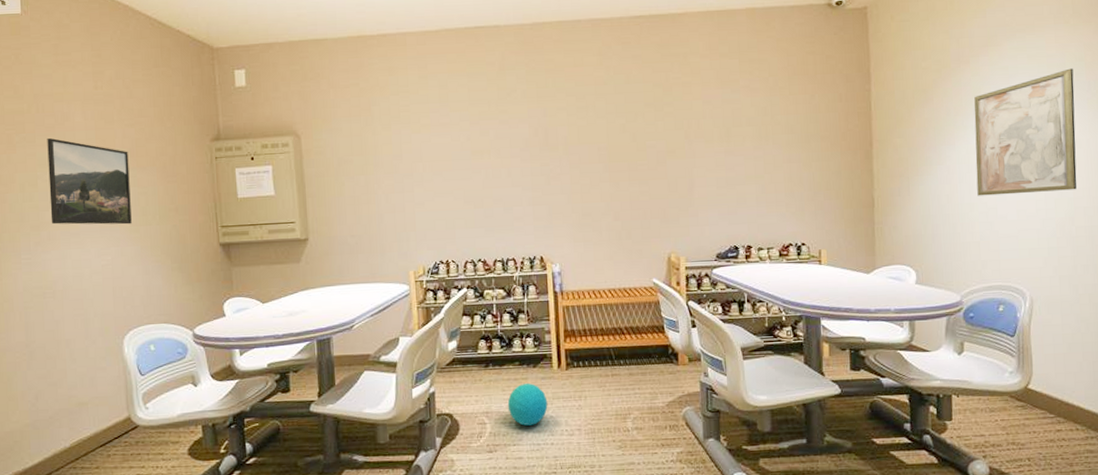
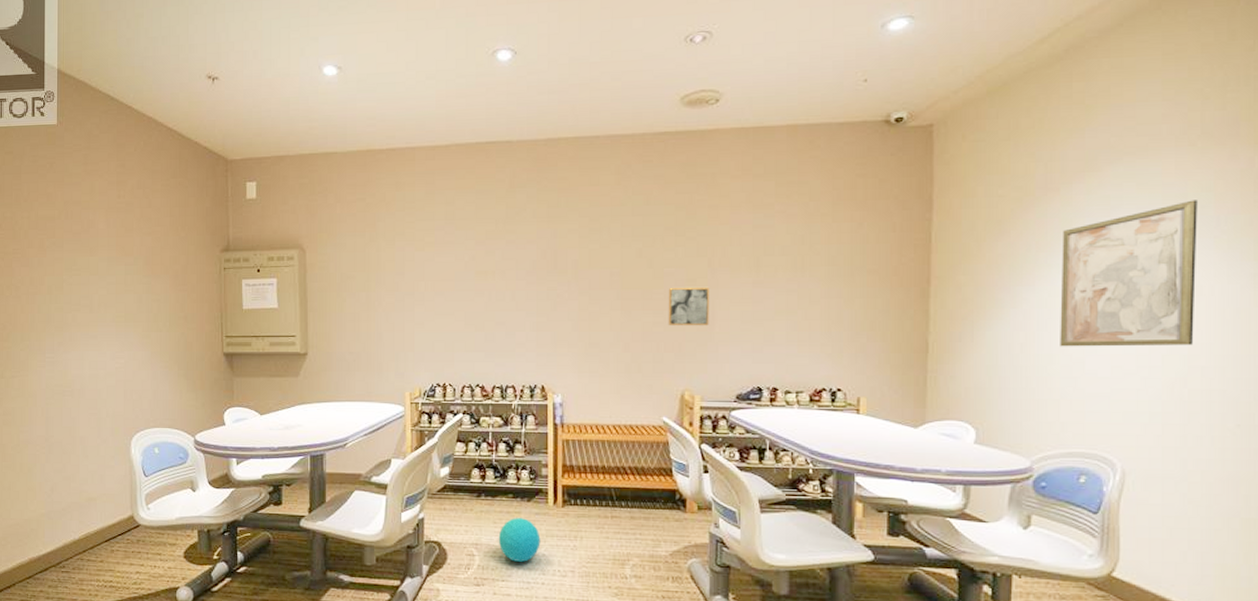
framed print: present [47,138,132,225] -> none [73,244,145,330]
wall art: none [651,158,689,194] -> present [668,288,709,326]

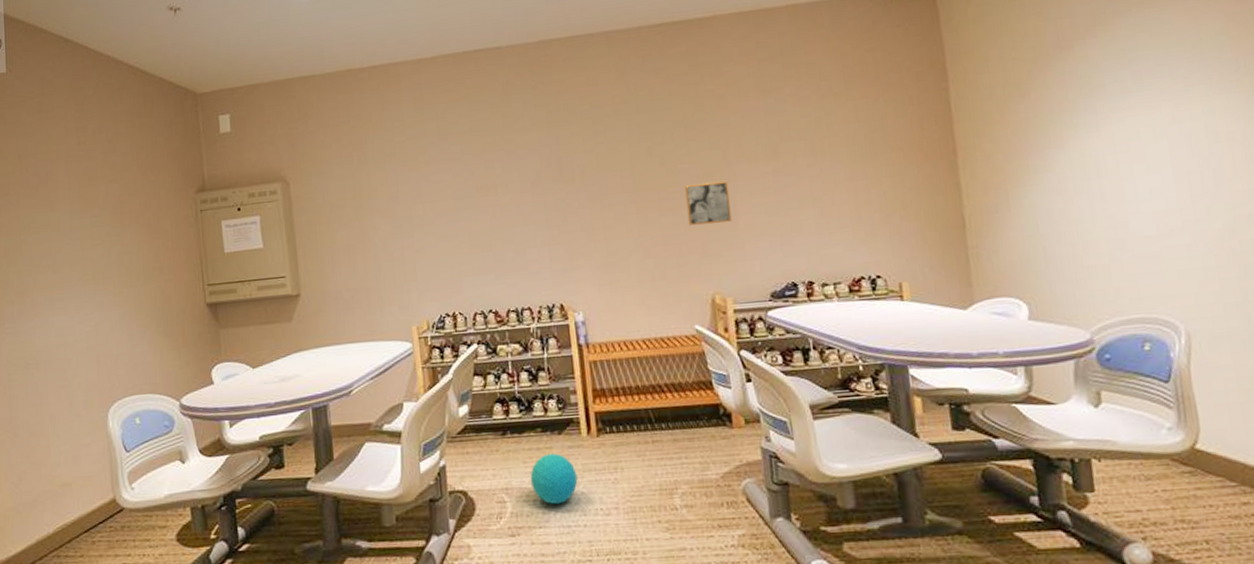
wall art: present [1060,200,1197,347] -> none [1084,44,1235,208]

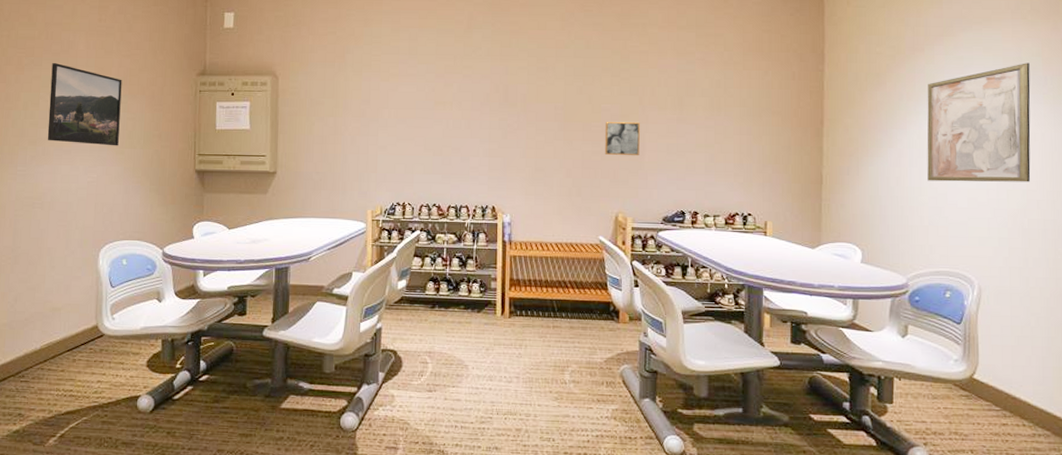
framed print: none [31,199,116,290] -> present [47,63,122,146]
ball: present [530,453,578,504] -> none [450,328,489,369]
wall art: none [1084,44,1235,208] -> present [927,63,1031,182]

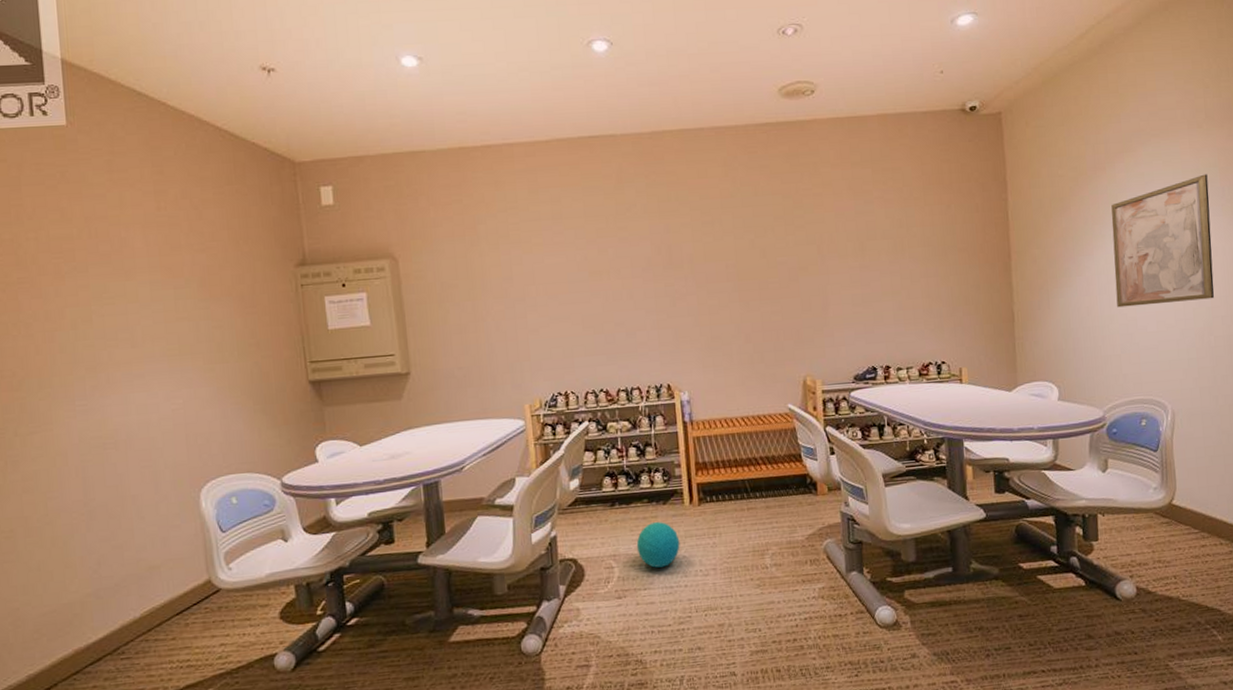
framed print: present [47,63,122,146] -> none [102,267,206,365]
ball: none [450,328,489,369] -> present [636,522,680,568]
wall art: present [604,122,640,156] -> none [783,274,823,314]

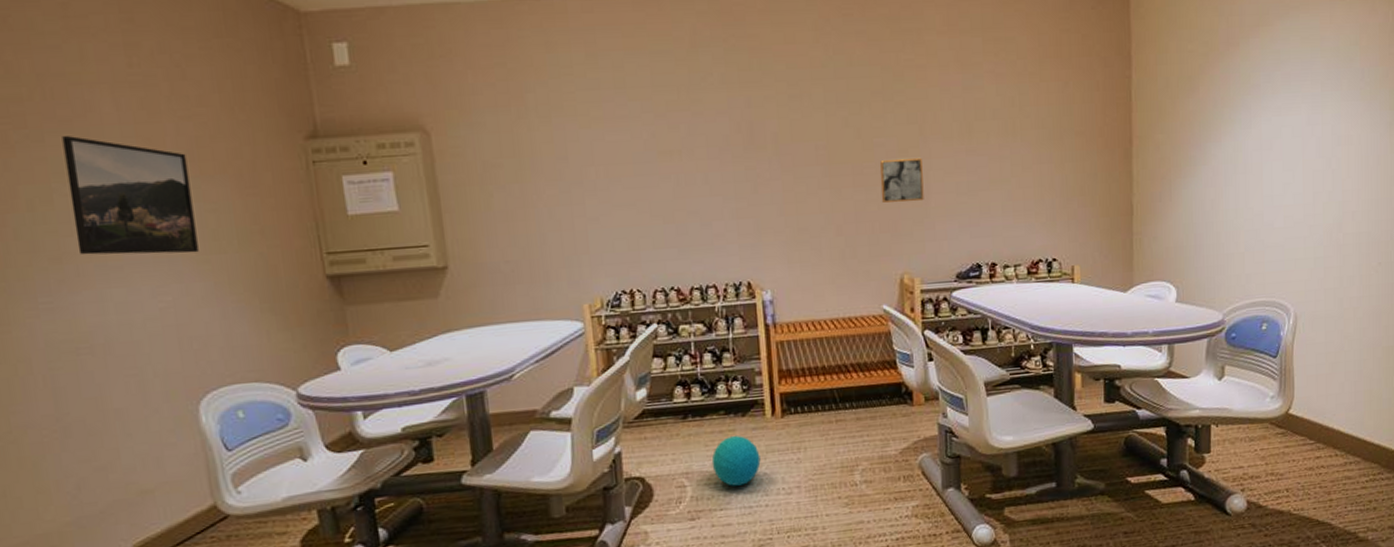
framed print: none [102,267,206,365] -> present [62,136,199,255]
wall art: none [783,274,823,314] -> present [879,158,924,203]
wall art: present [1111,174,1214,308] -> none [1242,53,1348,201]

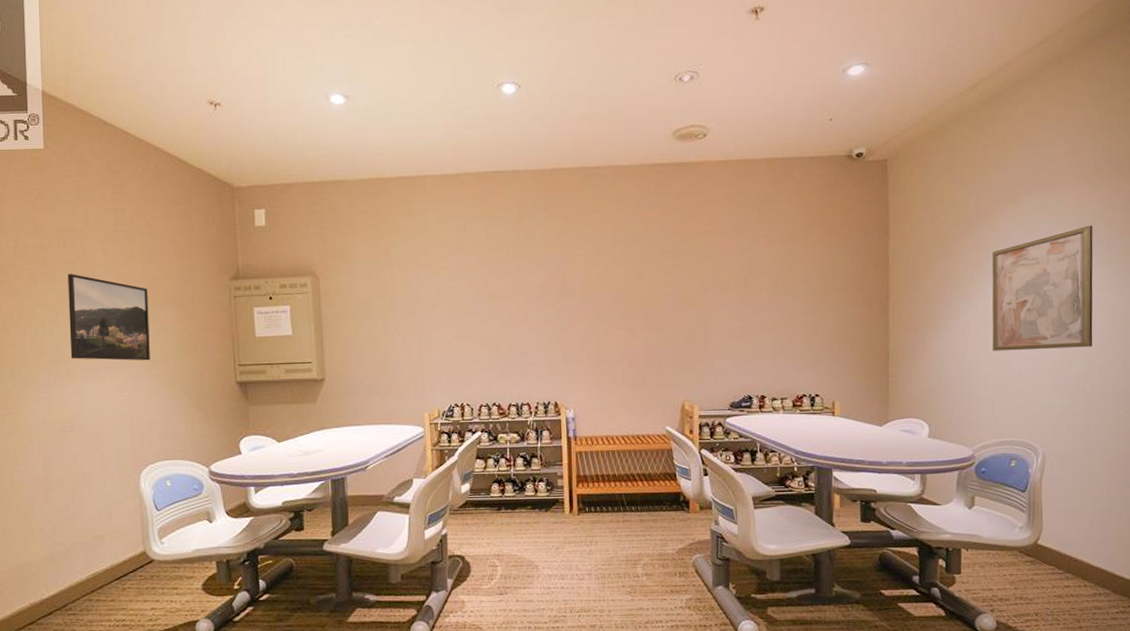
ball: present [711,436,761,486] -> none [519,528,559,569]
wall art: present [879,158,924,203] -> none [667,307,704,343]
wall art: none [1242,53,1348,201] -> present [992,225,1093,351]

